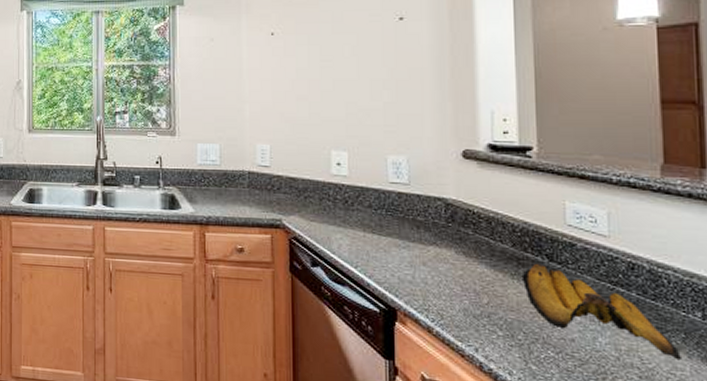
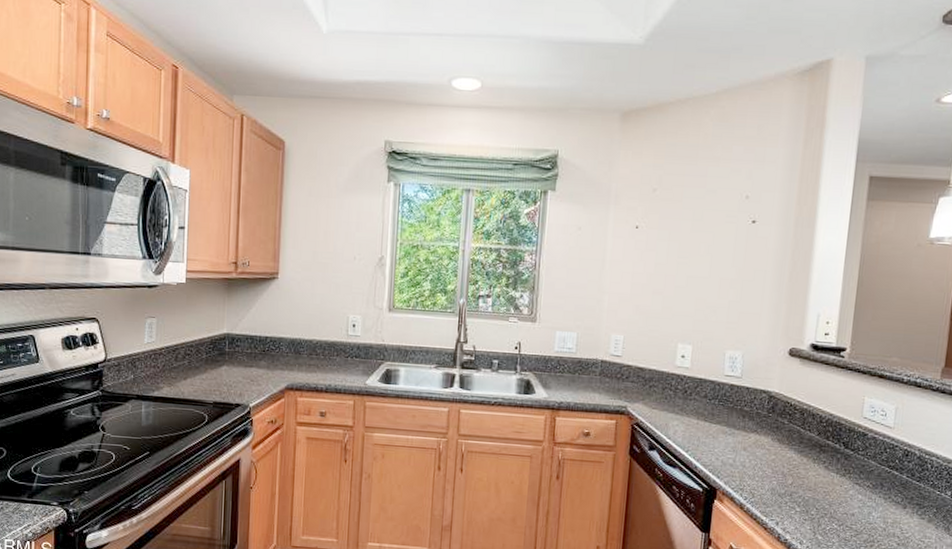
banana bunch: present [521,263,681,359] -> none [821,449,931,529]

